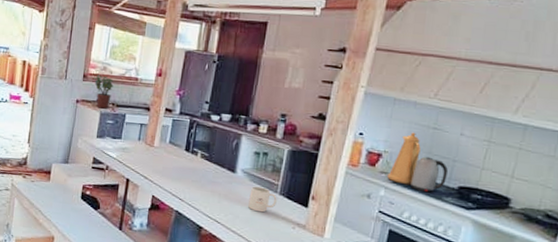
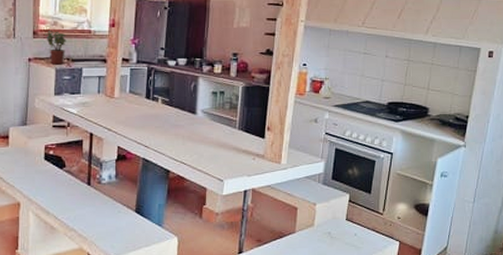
mug: present [248,186,277,213] -> none [211,124,237,149]
coffee pot: present [387,132,421,185] -> none [330,59,355,107]
kettle: present [410,156,448,193] -> none [350,79,378,111]

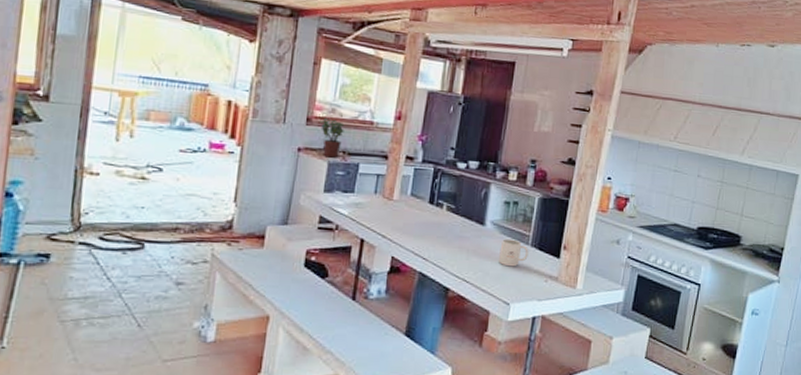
mug: none [211,124,237,149] -> present [499,239,529,267]

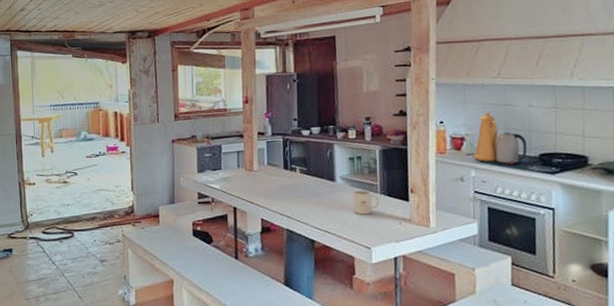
potted plant: present [320,118,345,158] -> none [185,112,205,144]
coffee pot: none [634,175,664,229] -> present [474,112,499,162]
kettle: none [656,199,688,235] -> present [495,131,528,166]

